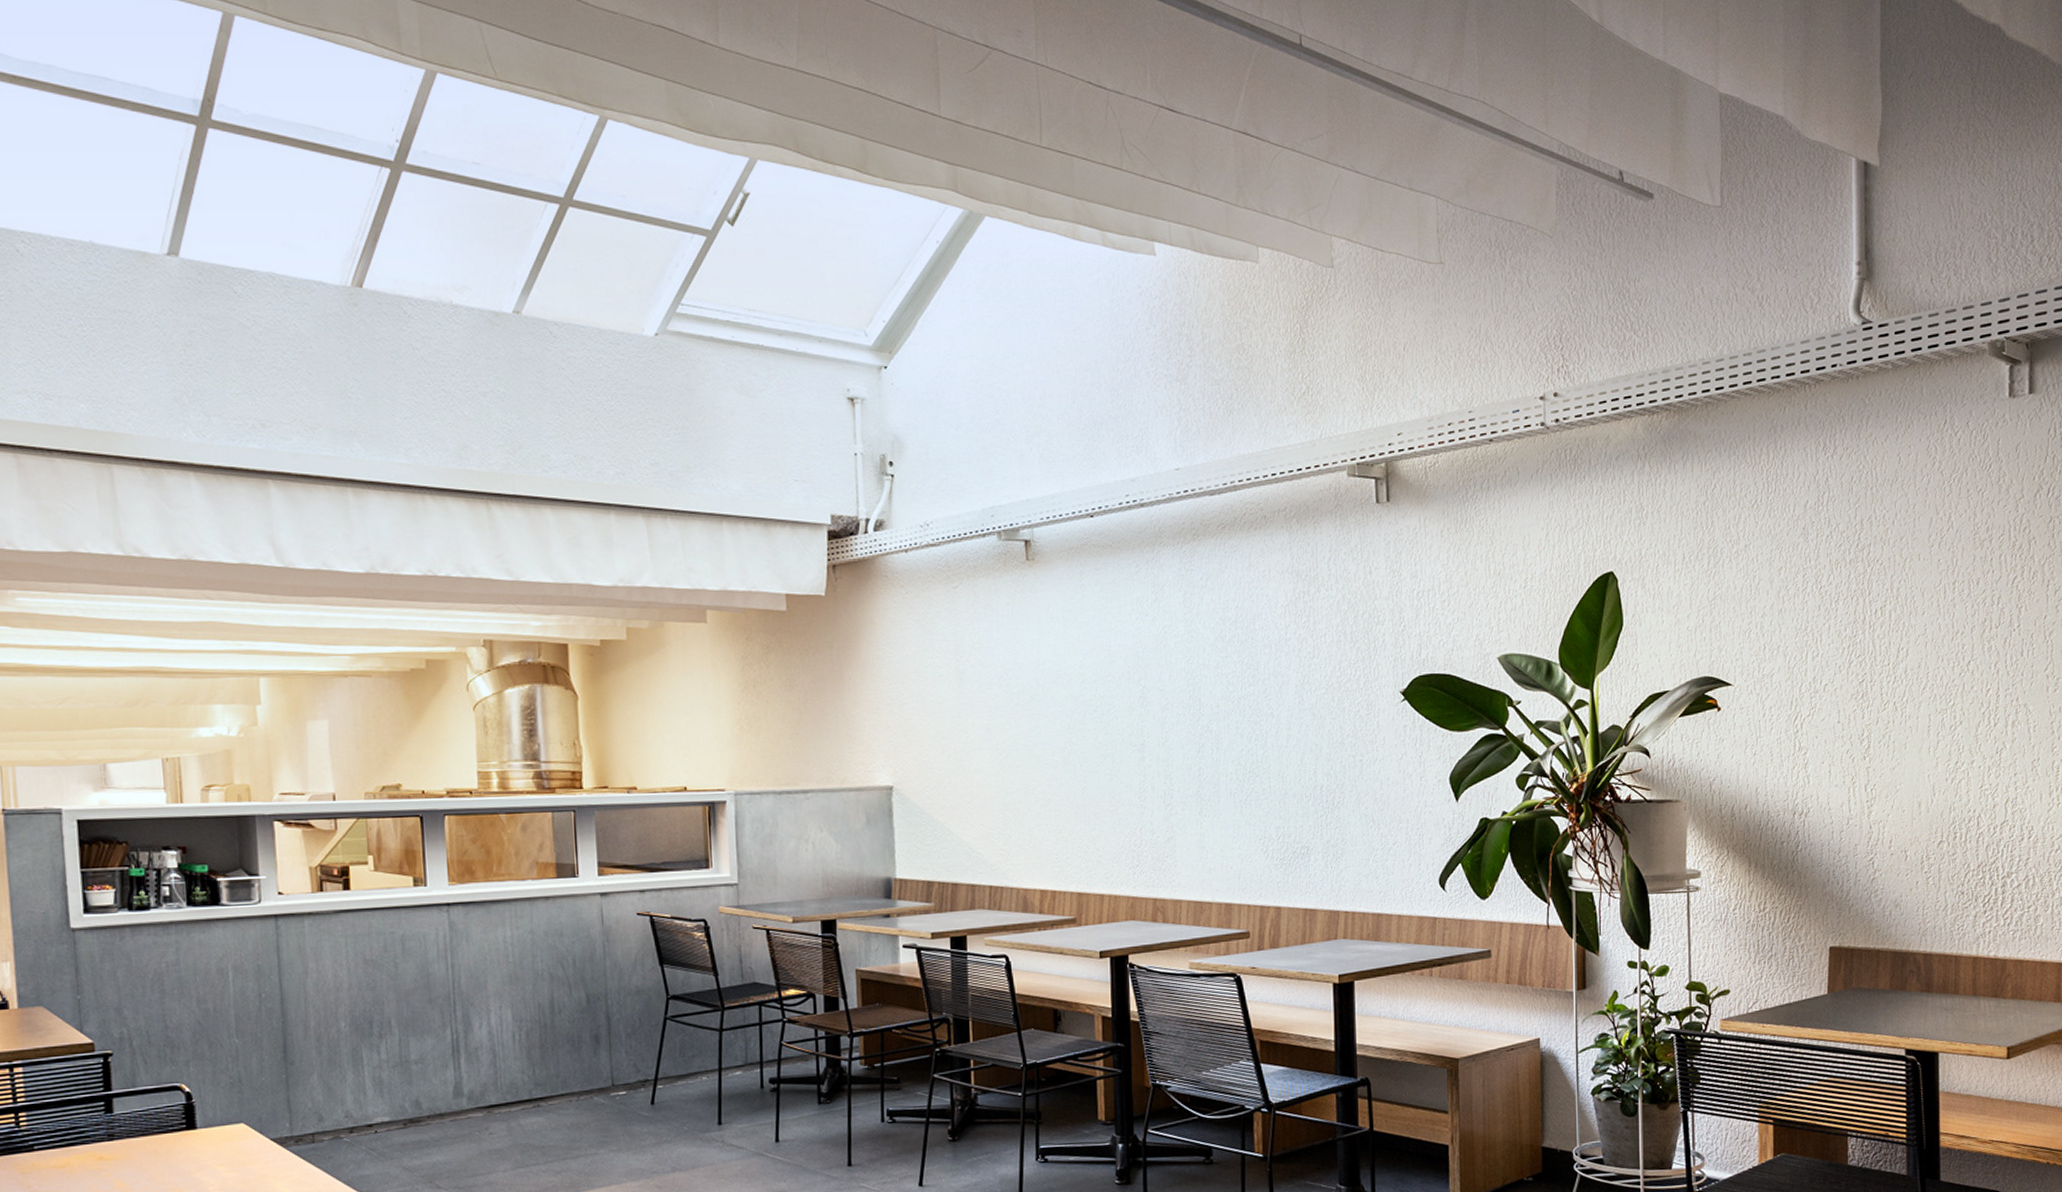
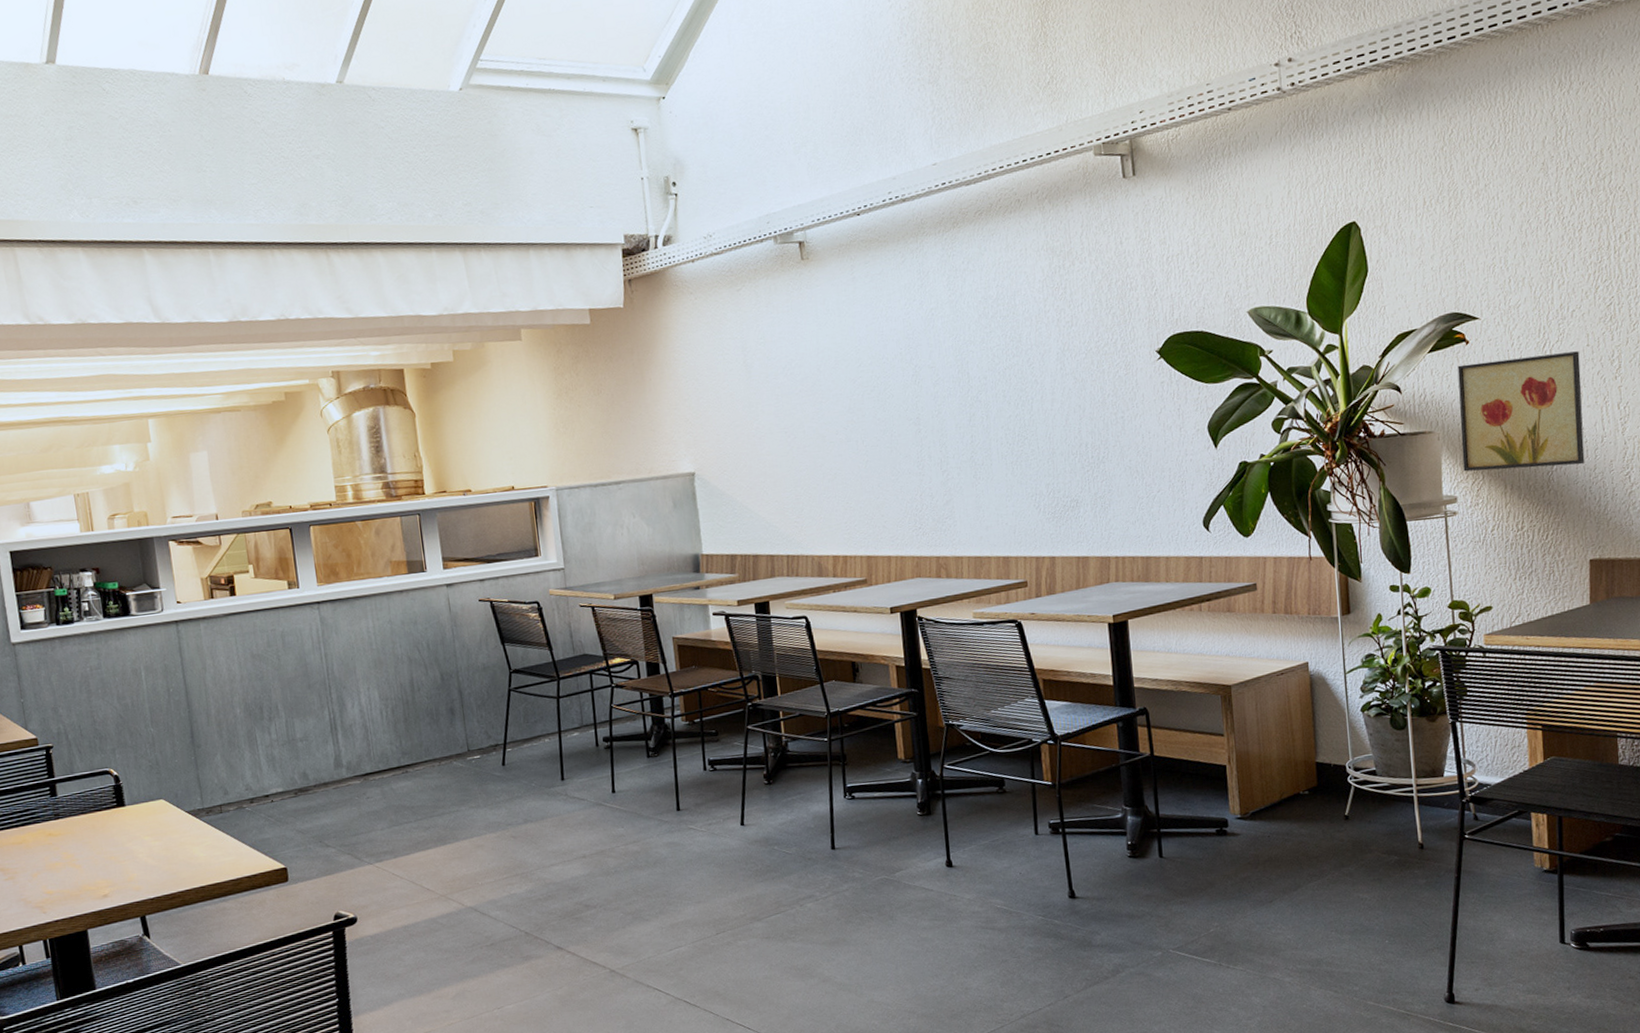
wall art: none [1707,727,1830,847] -> present [1457,351,1585,472]

